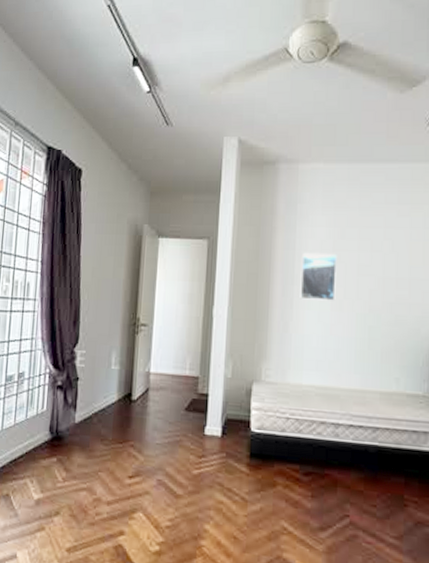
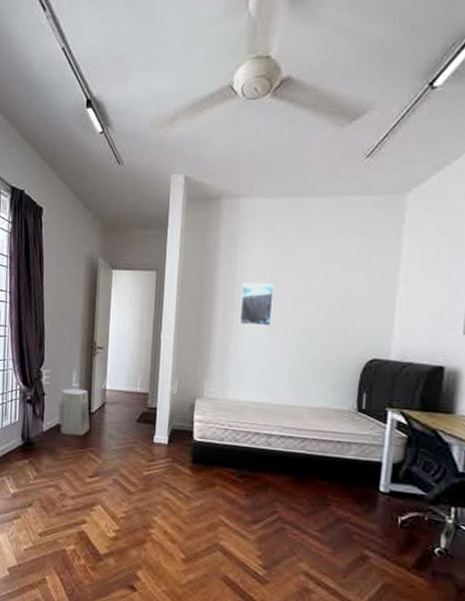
air purifier: none [93,371,131,428] -> present [58,388,90,436]

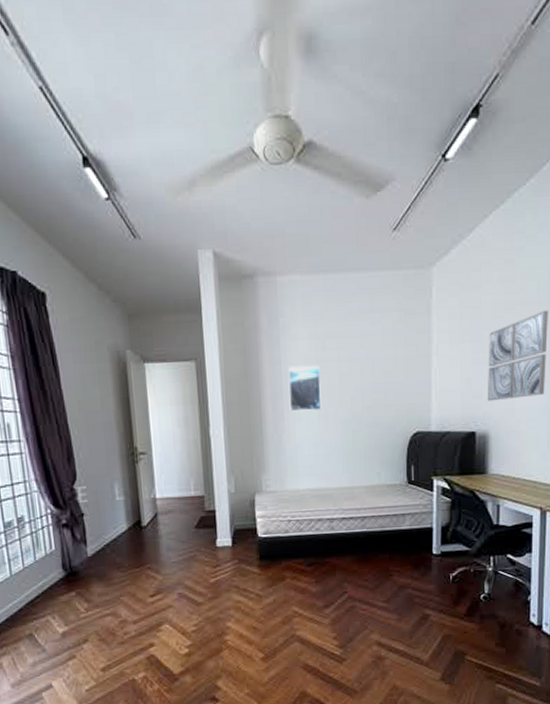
air purifier: present [58,388,90,436] -> none [102,502,144,556]

